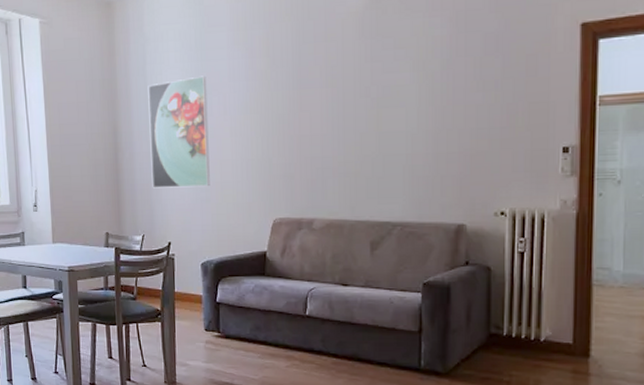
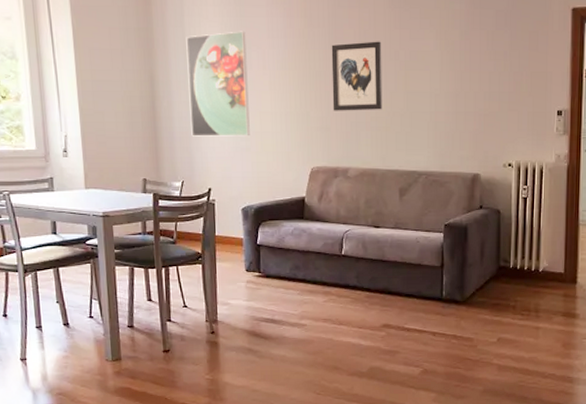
wall art: none [295,77,352,157] -> present [331,41,383,111]

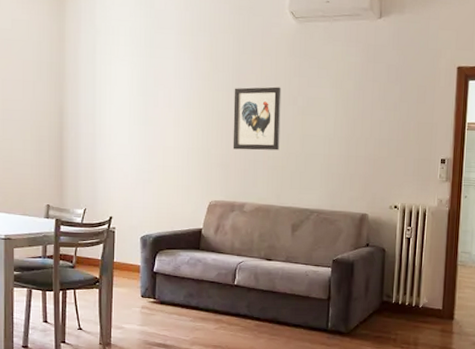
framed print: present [186,31,250,137] -> none [96,70,154,169]

